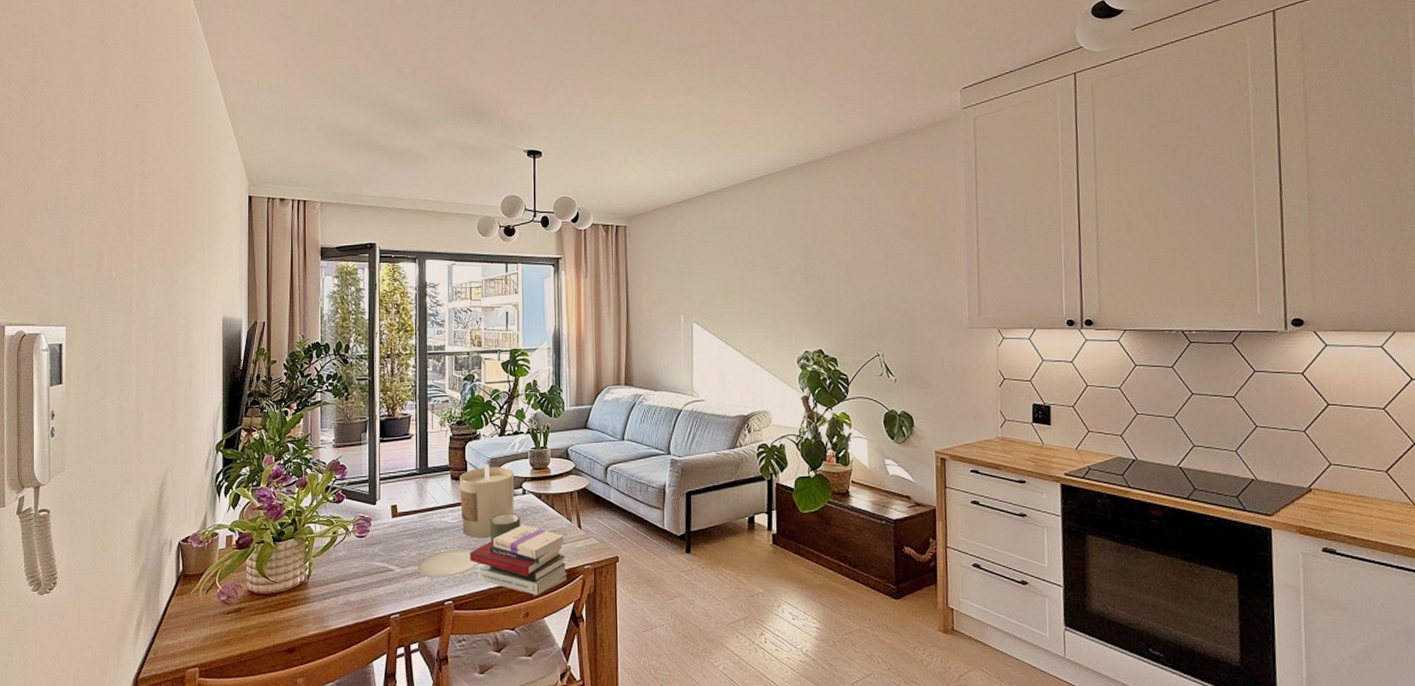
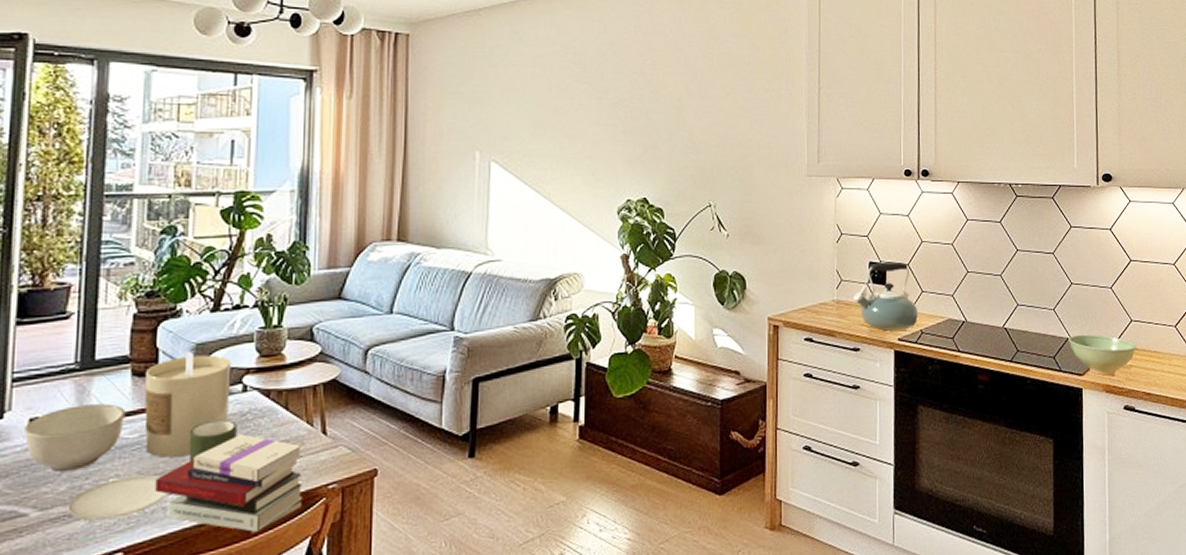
bowl: none [389,498,449,542] -> present [25,403,126,471]
kettle: none [1018,404,1086,467] -> present [853,261,919,332]
bowl: none [1253,476,1338,517] -> present [1068,334,1137,376]

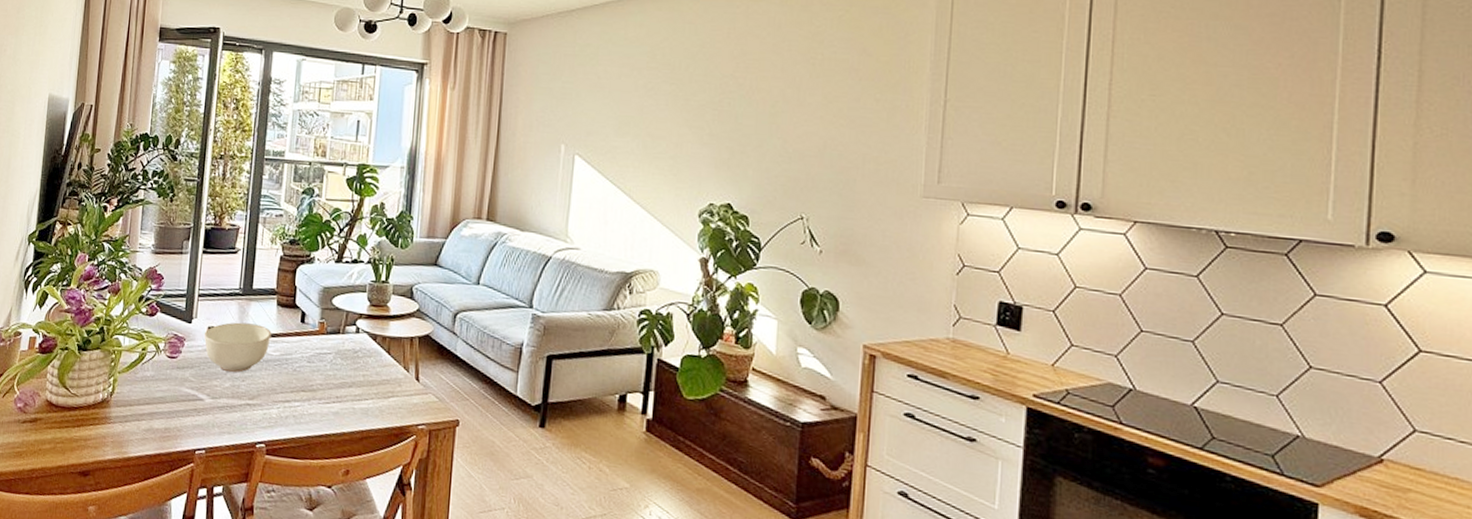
plate: present [67,475,168,521] -> none [229,385,298,417]
candle: present [144,351,232,458] -> none [284,292,349,378]
books: present [155,434,303,536] -> none [289,368,399,454]
mug: present [188,419,237,463] -> none [314,352,350,384]
kettle: present [853,261,919,332] -> none [975,303,1065,387]
bowl: present [1068,334,1137,376] -> none [1299,433,1422,497]

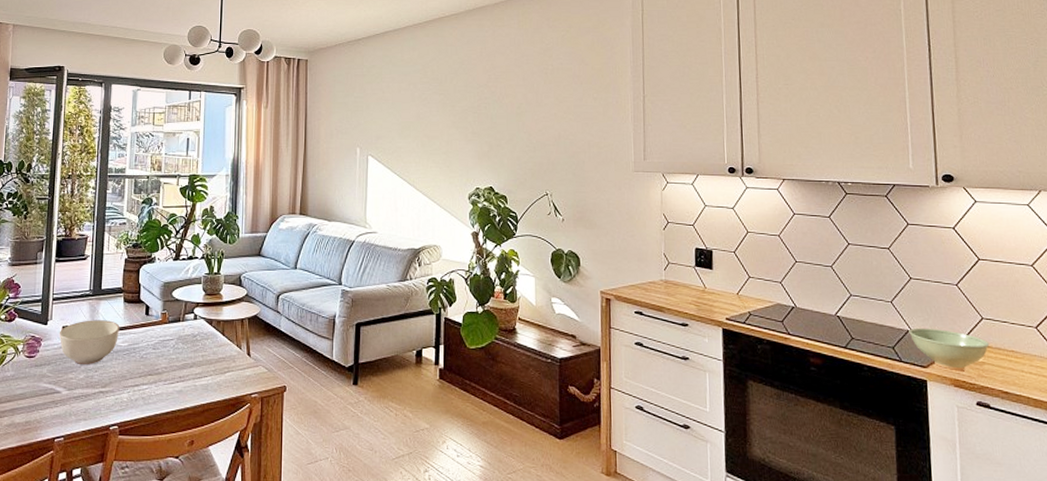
bowl: none [1299,433,1422,497] -> present [909,328,990,370]

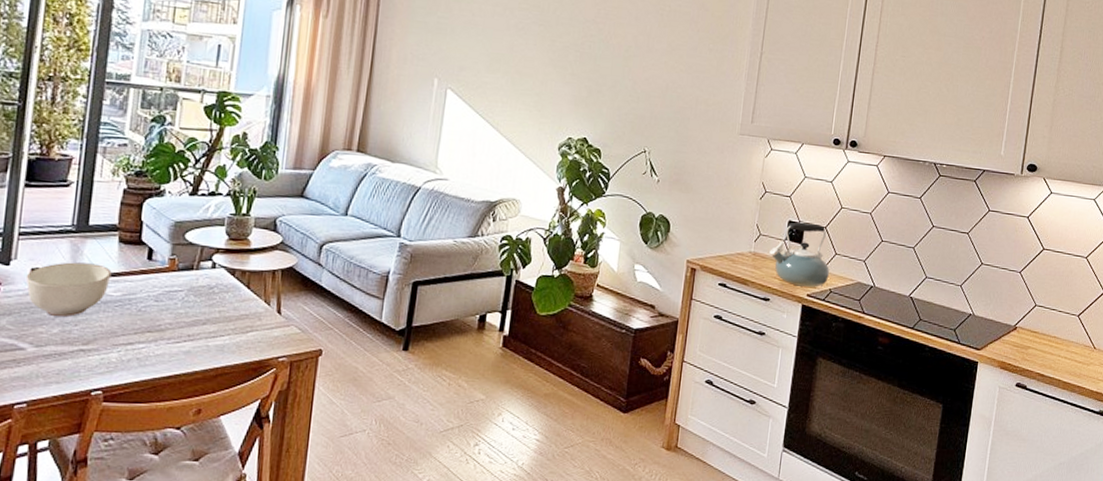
kettle: none [681,248,746,312] -> present [769,222,830,288]
bowl: present [909,328,990,370] -> none [971,312,1038,354]

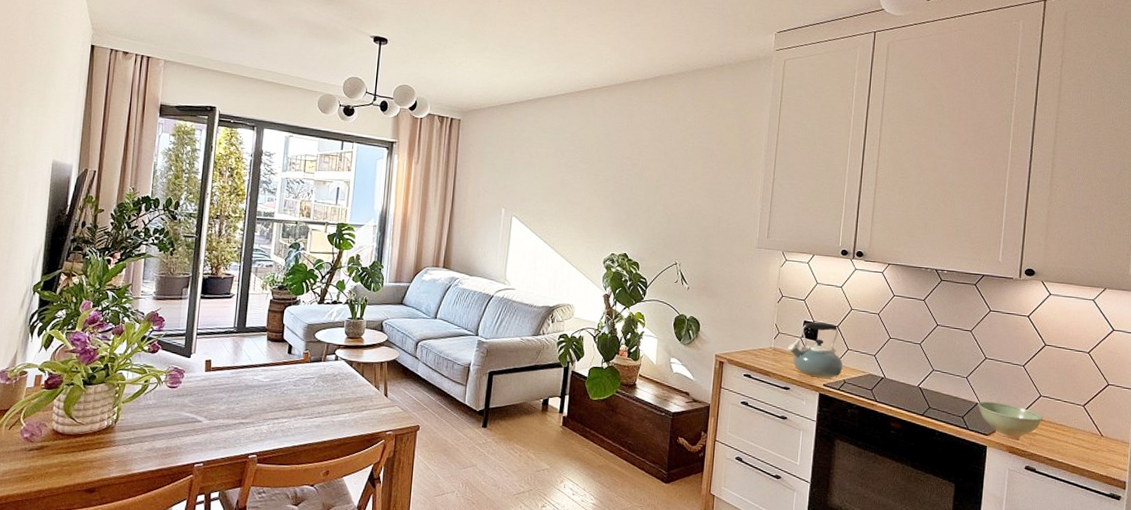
bowl: present [26,262,112,317] -> none [202,355,263,397]
bowl: none [971,312,1038,354] -> present [978,401,1044,439]

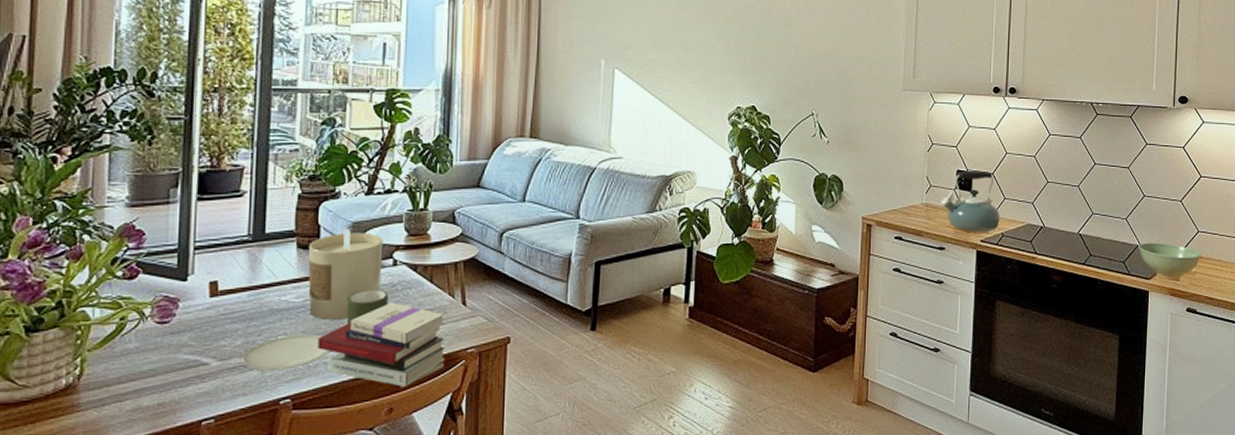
plate: none [225,406,285,432] -> present [243,334,329,371]
candle: none [273,328,329,398] -> present [308,228,384,320]
books: none [278,389,370,457] -> present [318,303,446,390]
mug: none [299,376,330,403] -> present [346,289,388,325]

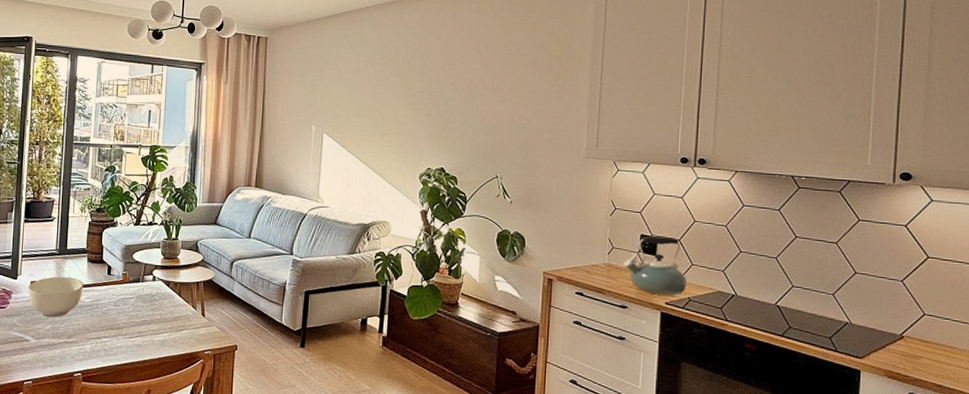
bowl: none [206,271,292,328] -> present [28,276,84,317]
plate: present [243,334,329,371] -> none [51,326,107,351]
candle: present [308,228,384,320] -> none [94,249,146,318]
books: present [318,303,446,390] -> none [100,309,189,377]
mug: present [346,289,388,325] -> none [120,297,149,323]
bowl: present [1138,242,1202,280] -> none [848,320,929,363]

